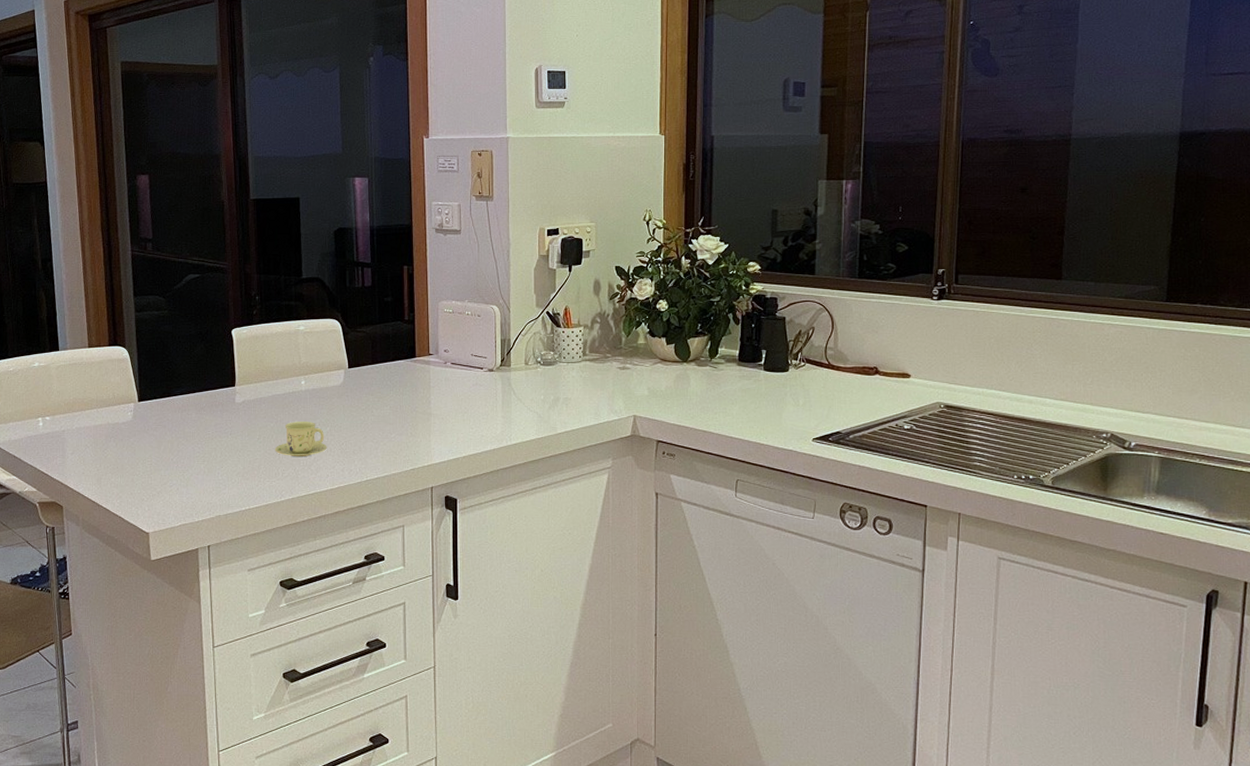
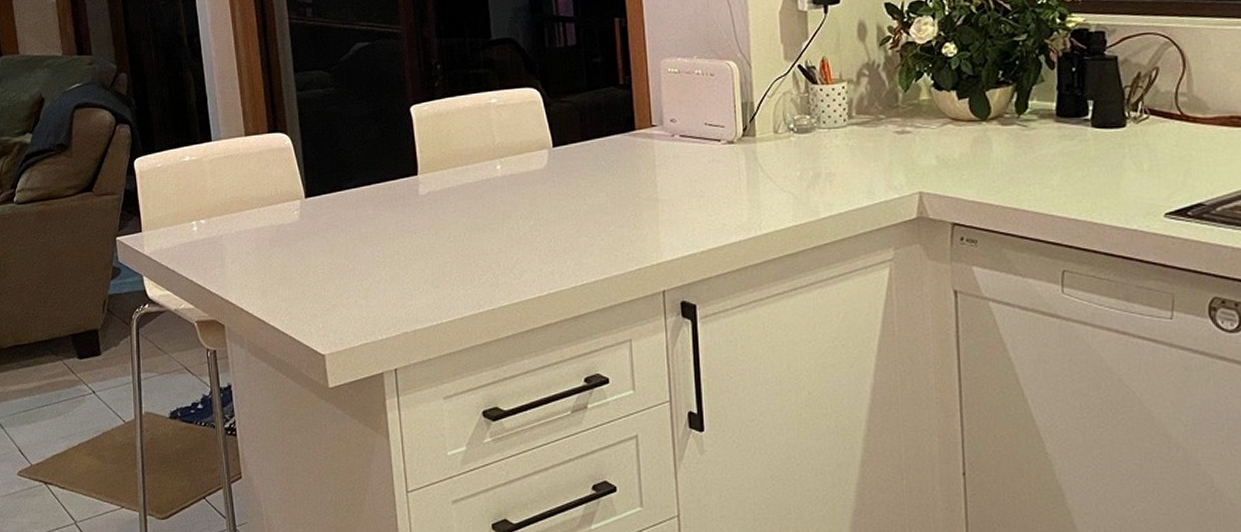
cup and saucer: present [274,422,327,457] -> none [468,215,532,259]

